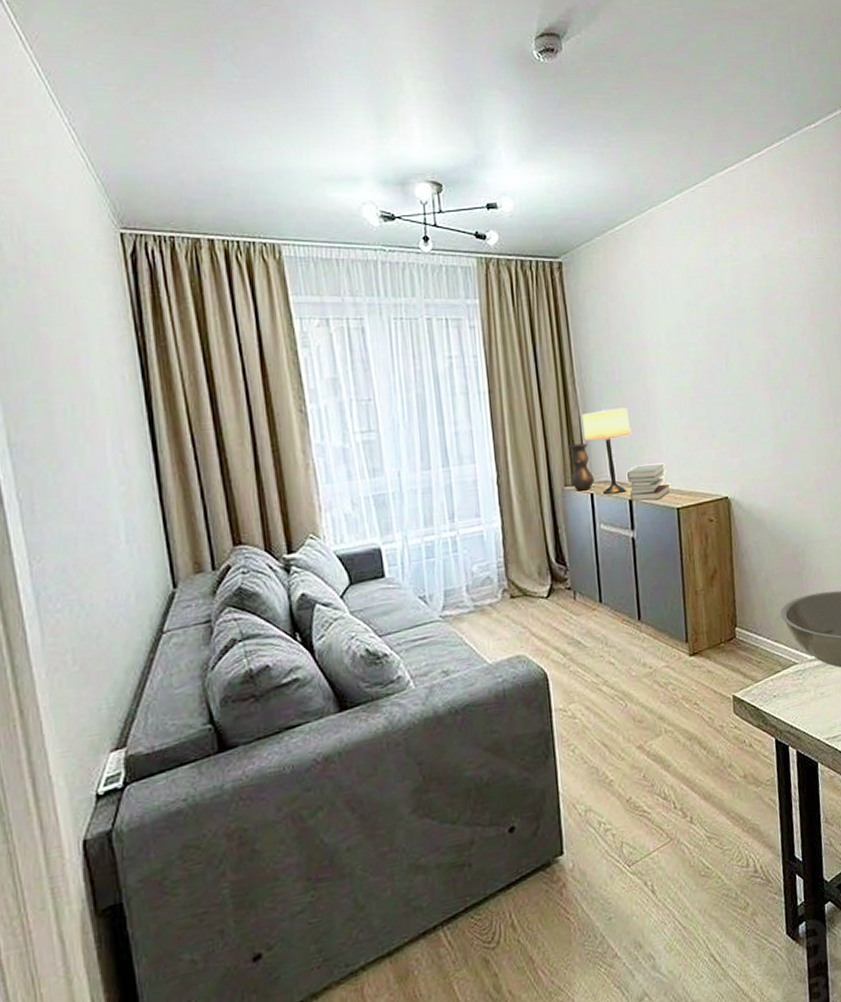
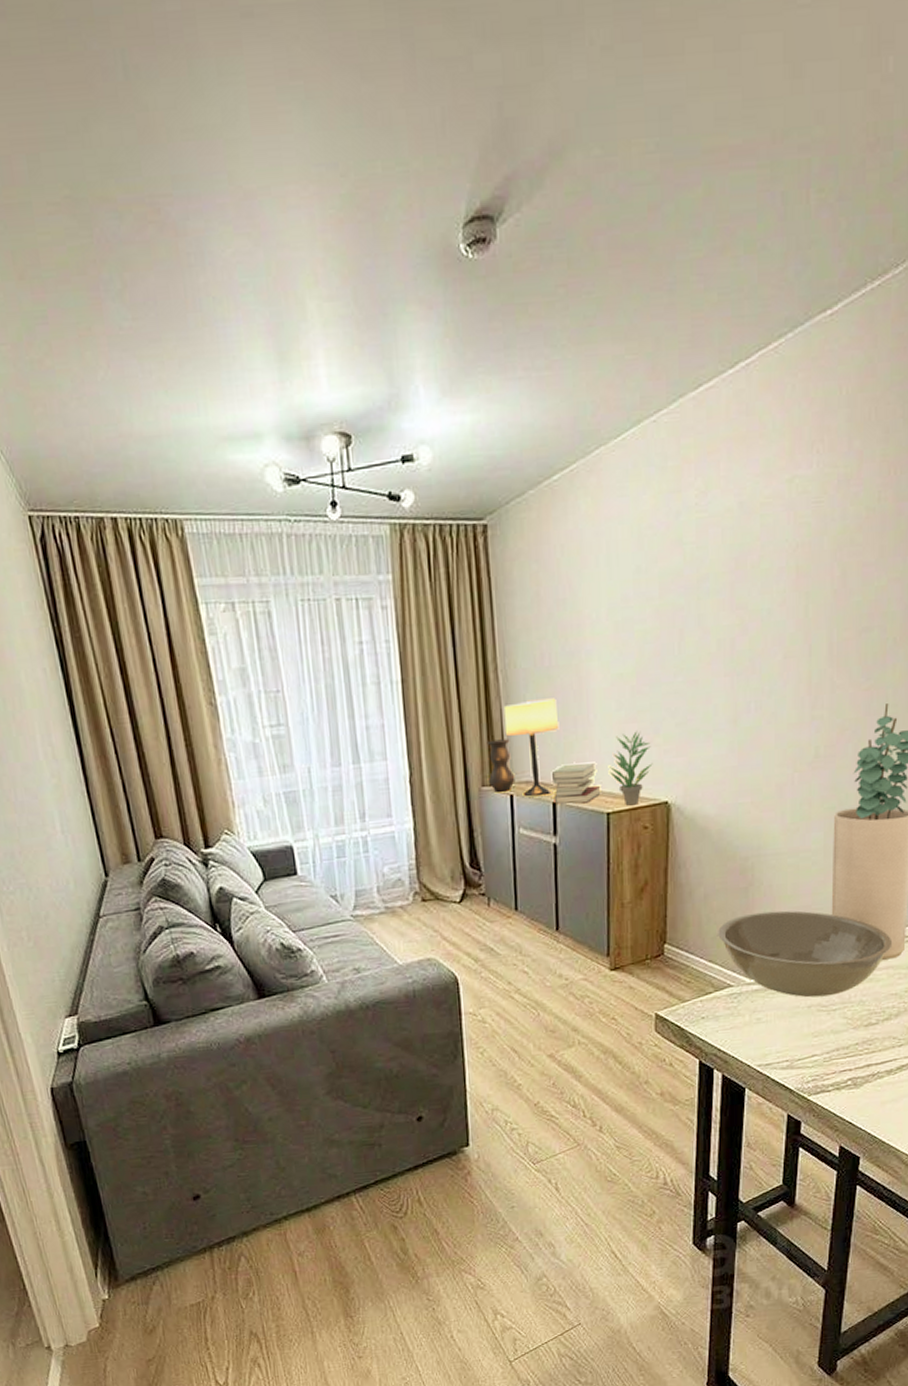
potted plant: none [676,436,713,501] -> present [610,731,653,806]

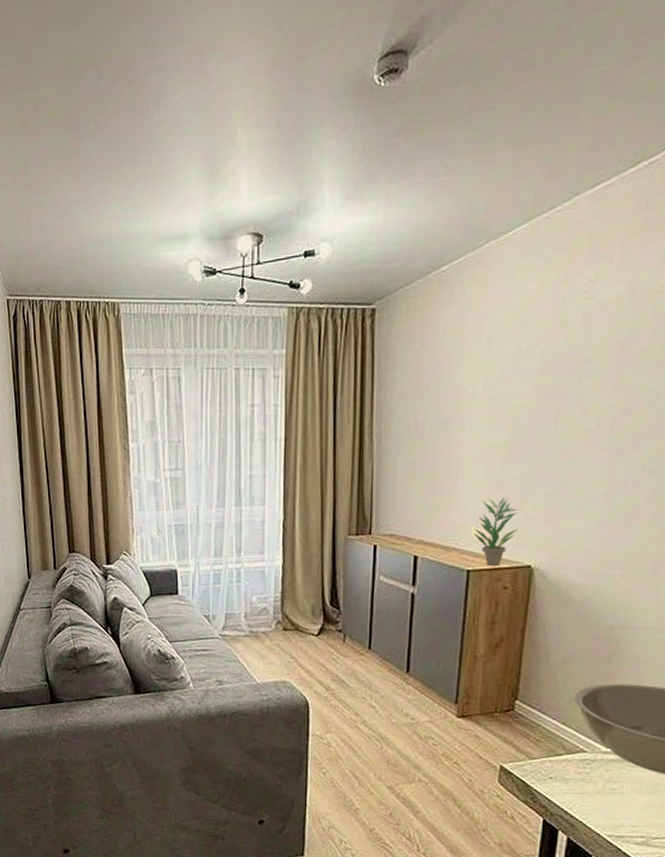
vase: present [486,739,515,793] -> none [355,495,380,543]
table lamp: present [503,698,558,797] -> none [374,462,426,549]
books: present [552,763,601,804] -> none [415,522,463,559]

